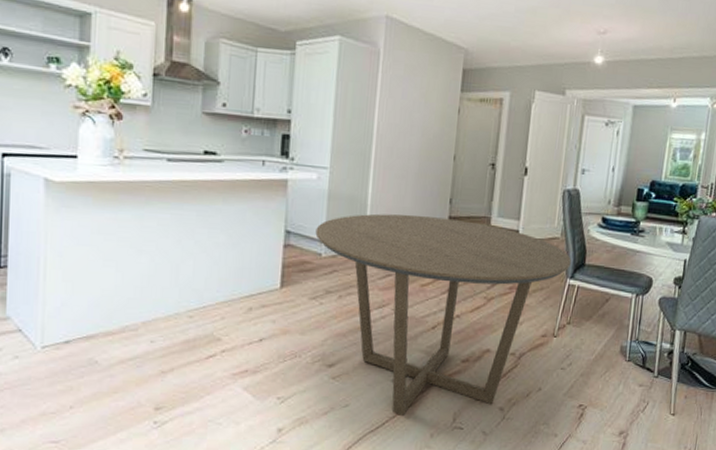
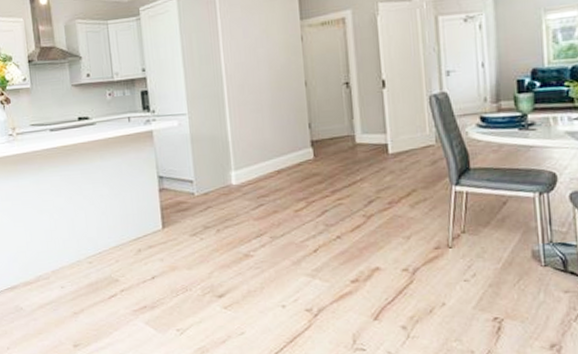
dining table: present [315,213,571,416] -> none [185,142,453,340]

